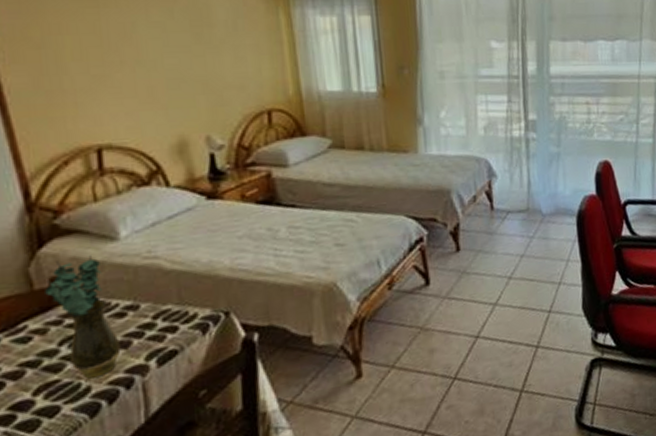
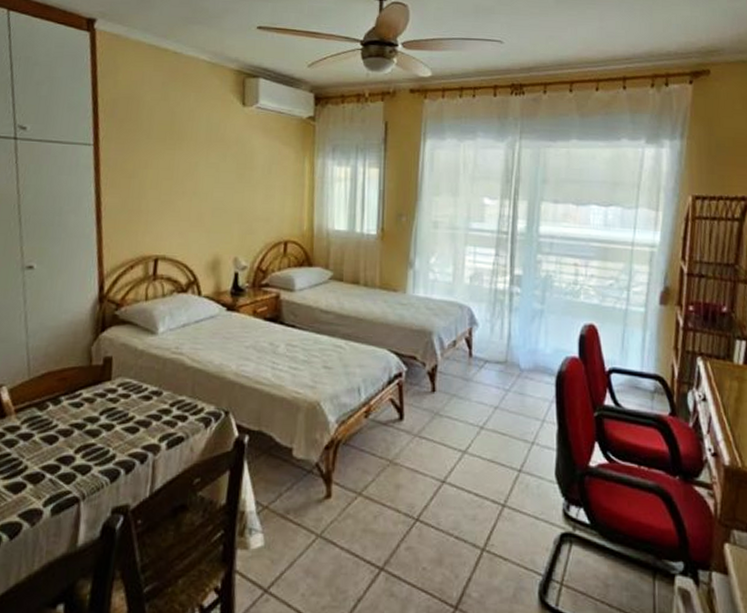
vase: present [45,255,121,379] -> none [99,344,143,448]

